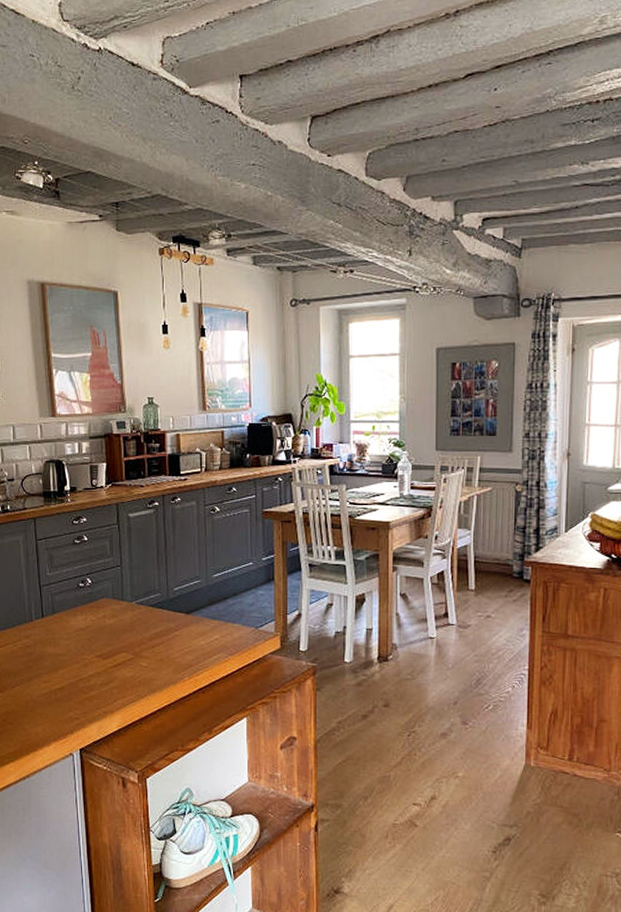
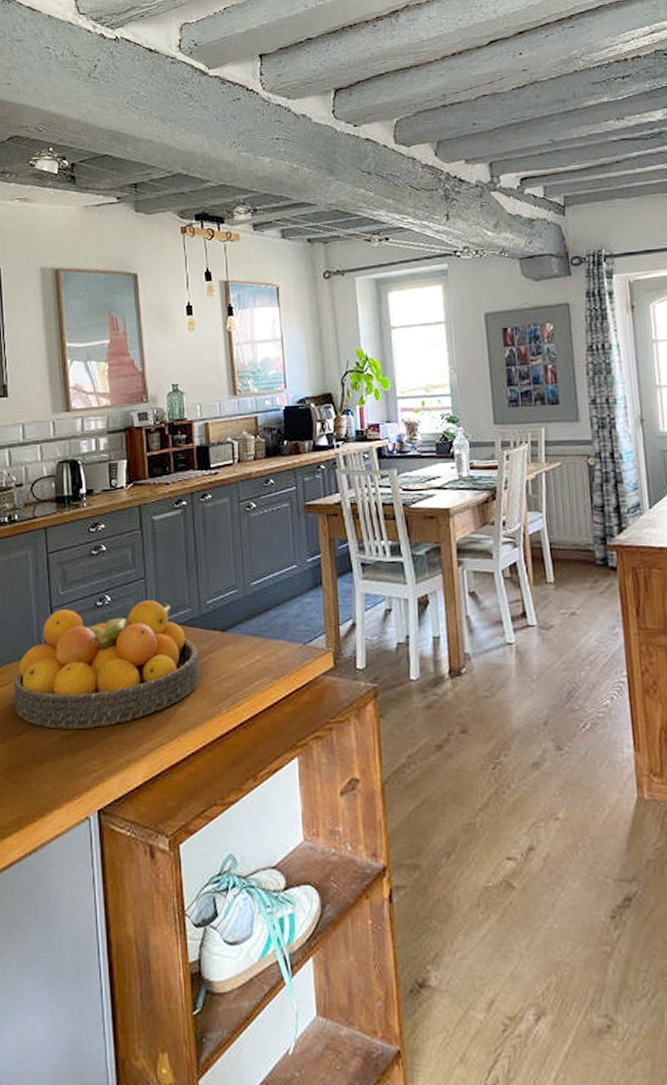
fruit bowl: none [9,584,168,686] -> present [14,600,201,730]

